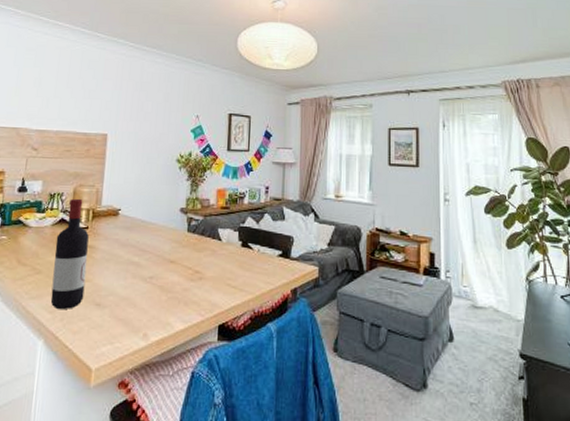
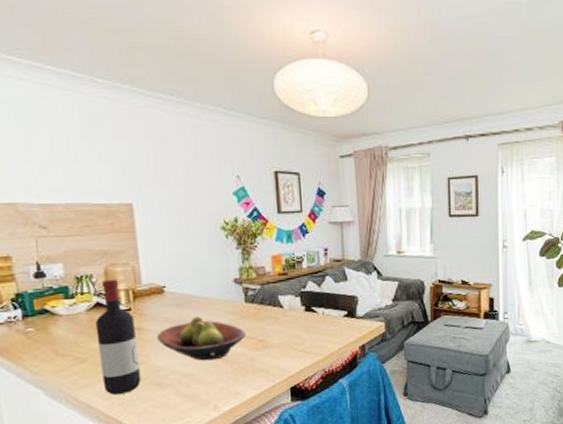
fruit bowl: none [104,241,184,286] -> present [156,316,246,361]

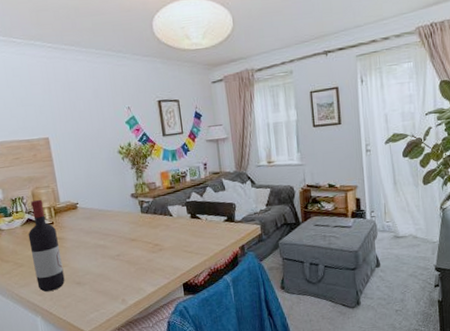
fruit bowl: present [156,316,246,361] -> none [74,226,144,263]

